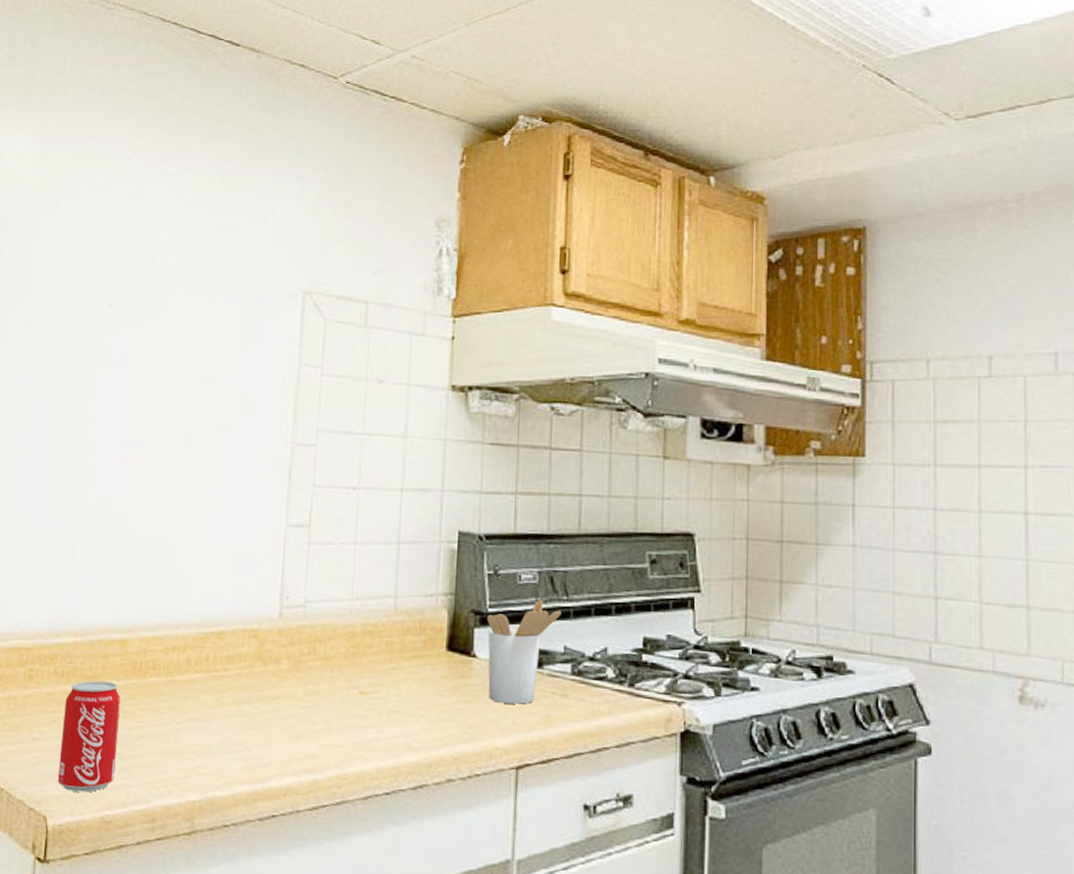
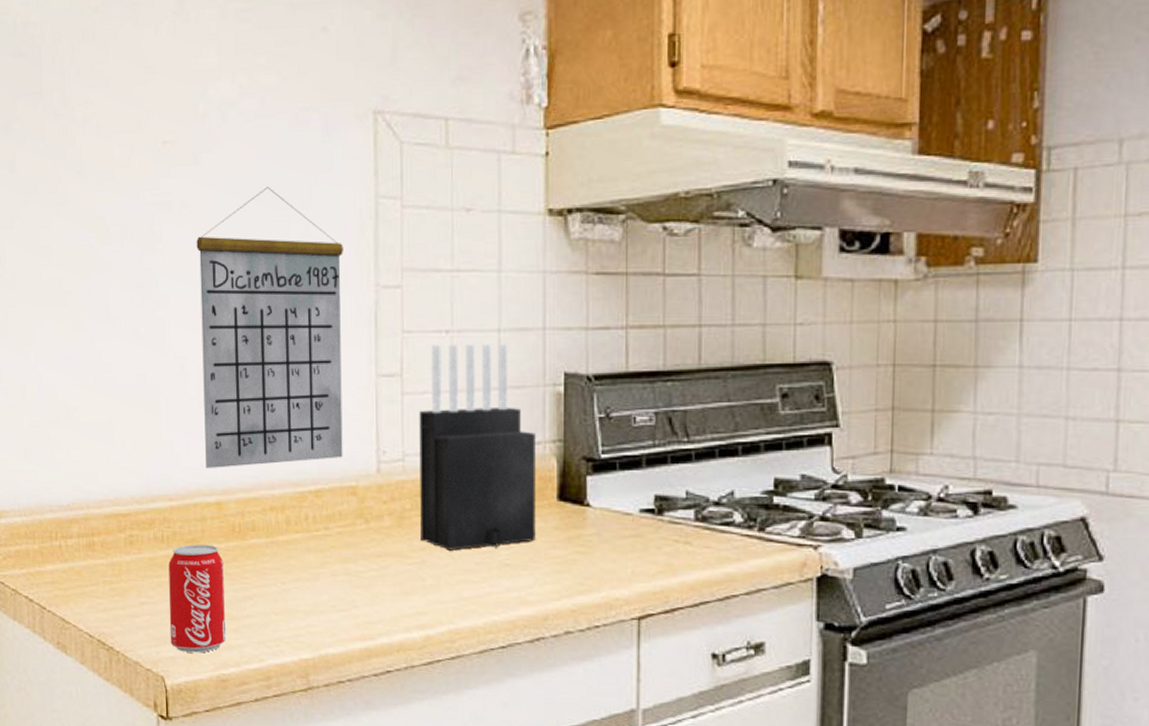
calendar: none [114,349,266,607] -> present [196,187,343,469]
knife block: none [315,500,429,696] -> present [419,343,536,551]
utensil holder: present [487,599,561,704] -> none [600,442,682,554]

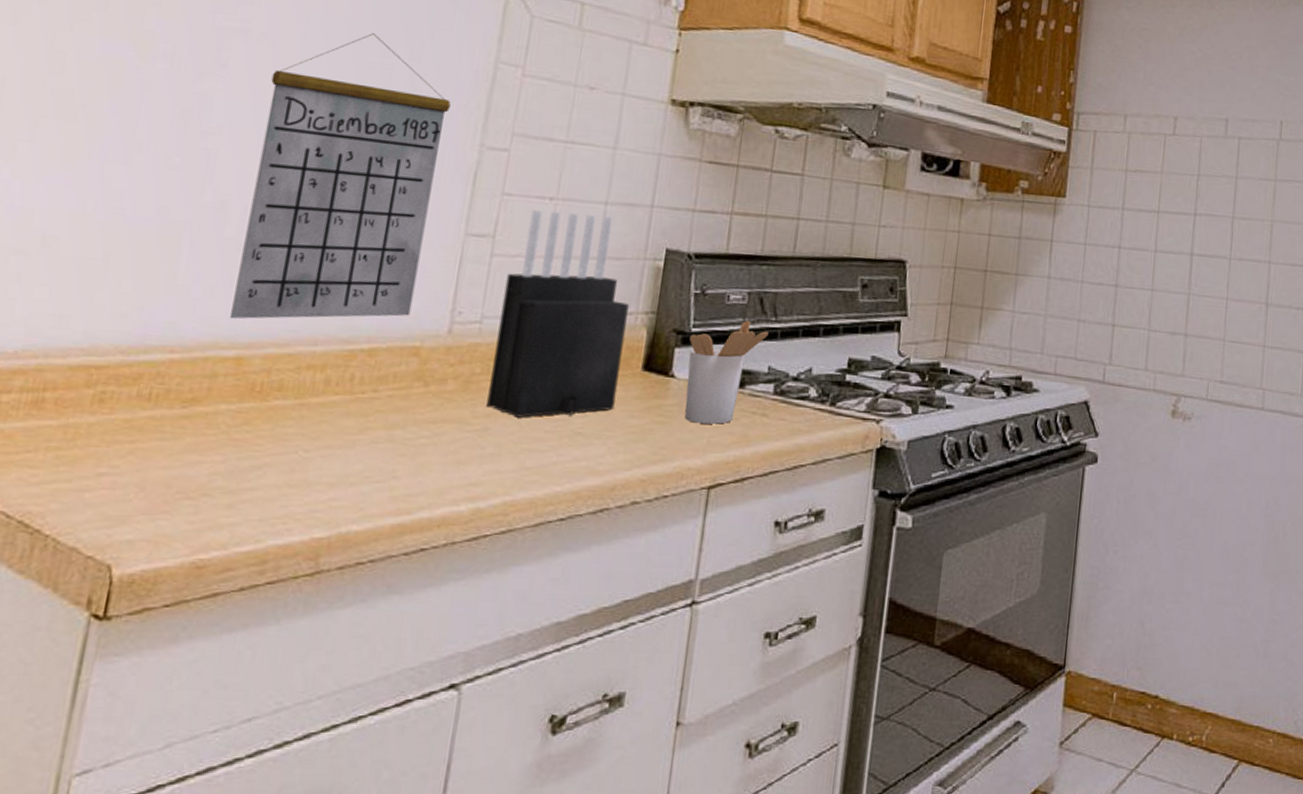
beverage can: present [168,544,226,653] -> none [131,404,231,535]
utensil holder: none [600,442,682,554] -> present [684,320,769,424]

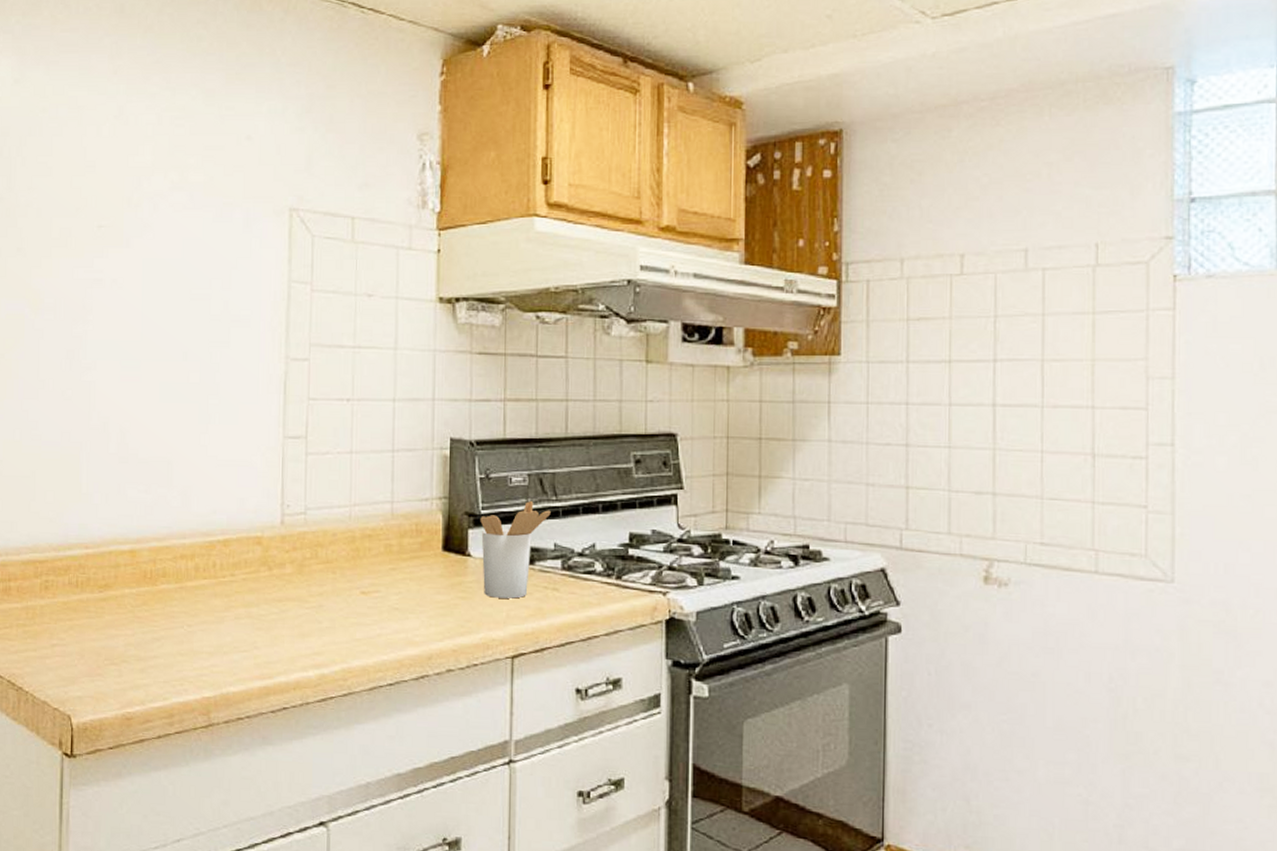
calendar: present [230,33,451,320] -> none [122,269,258,520]
knife block: present [486,210,629,418] -> none [319,411,424,596]

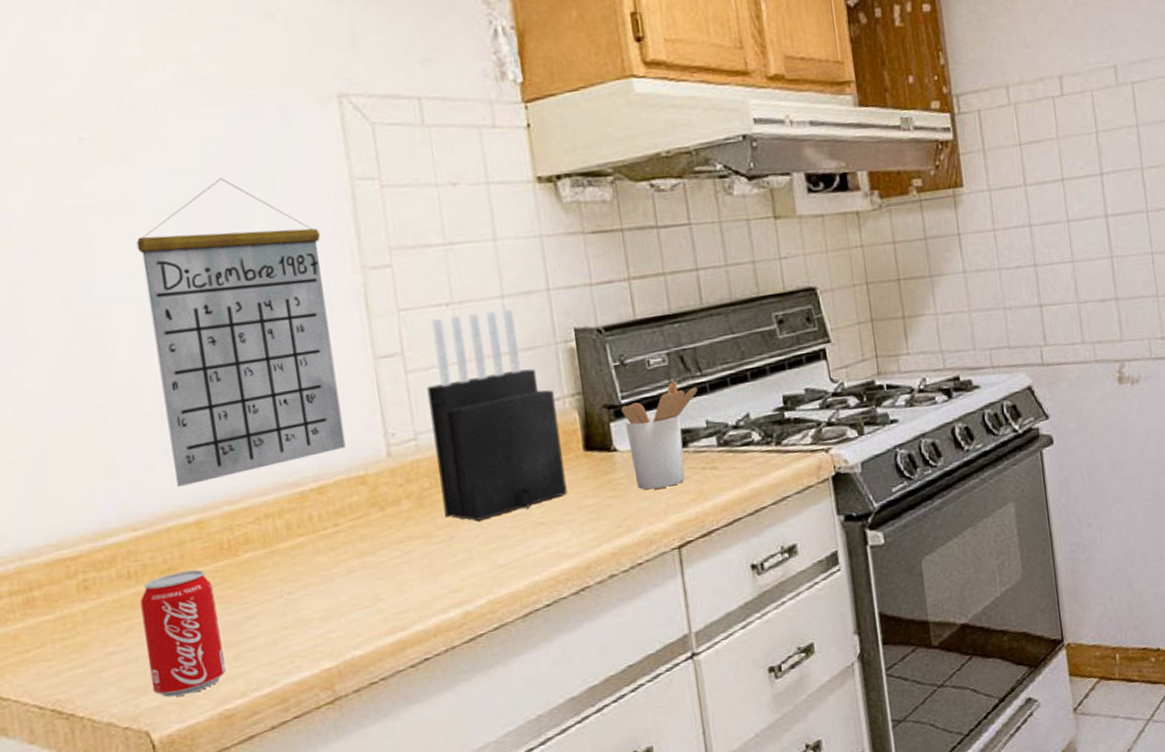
beverage can: none [78,589,134,692] -> present [140,569,226,697]
calendar: none [122,269,258,520] -> present [136,178,346,488]
knife block: none [319,411,424,596] -> present [427,308,567,522]

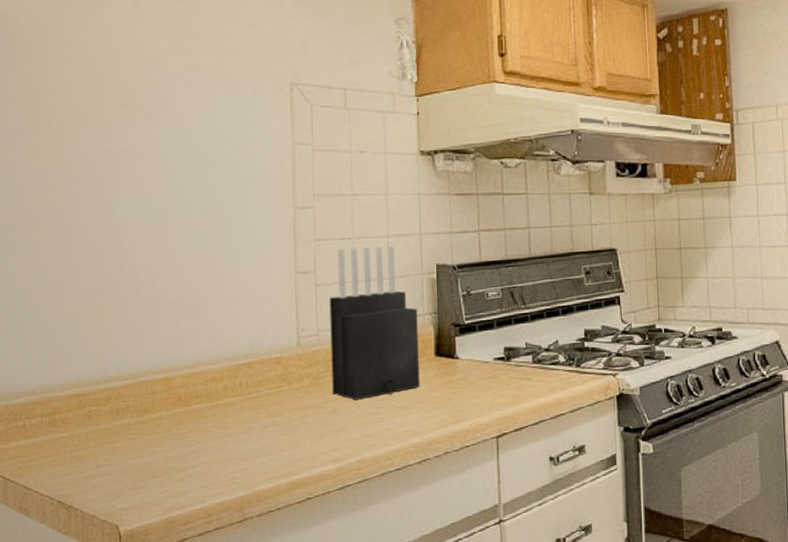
calendar: present [136,178,346,488] -> none [148,137,270,353]
beverage can: present [140,569,226,697] -> none [123,413,173,503]
utensil holder: present [621,380,698,490] -> none [464,309,521,391]

